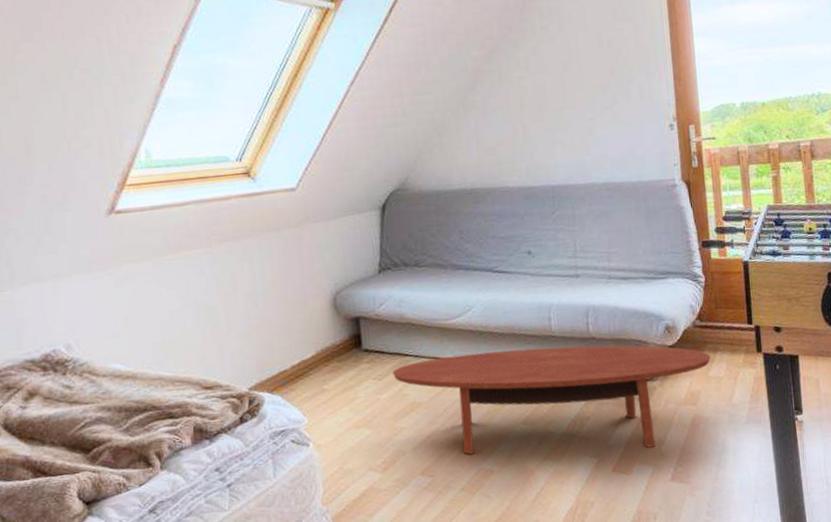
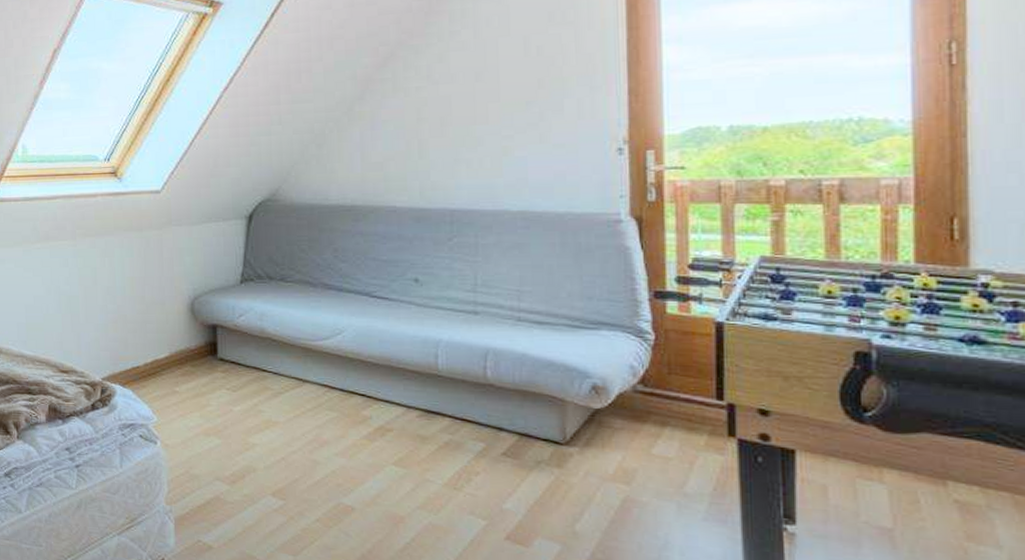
coffee table: present [393,345,711,455] -> none [248,379,656,523]

